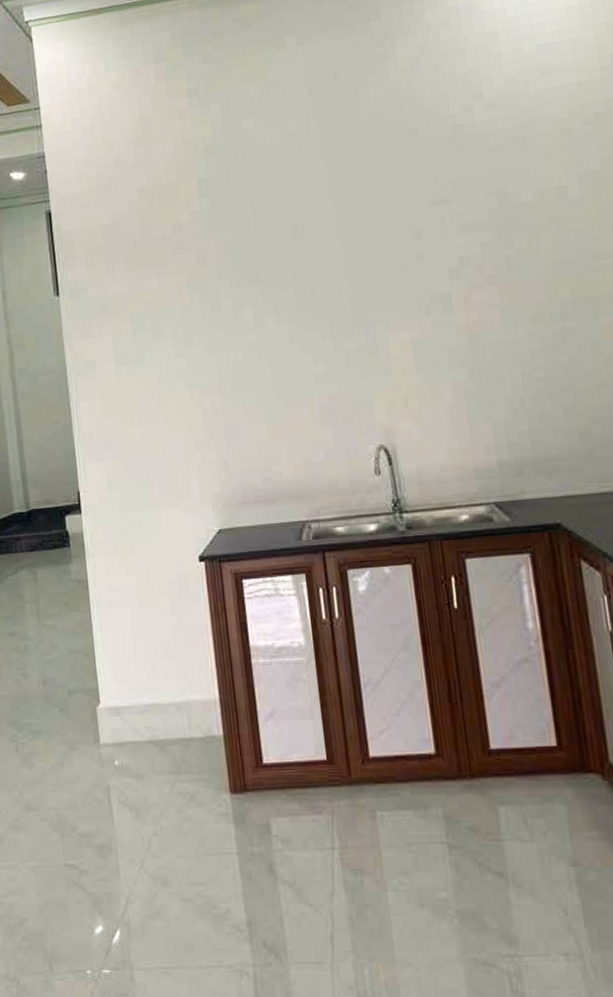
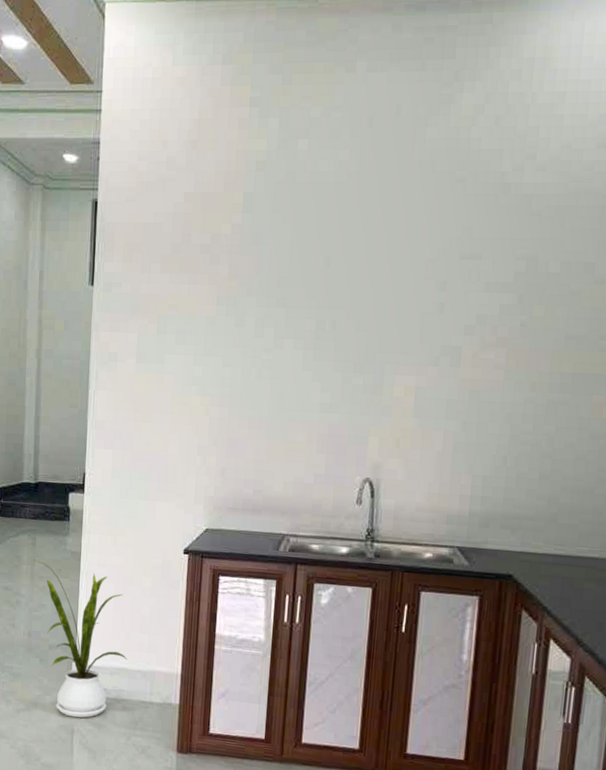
house plant: none [37,596,157,772] -> present [33,559,128,718]

